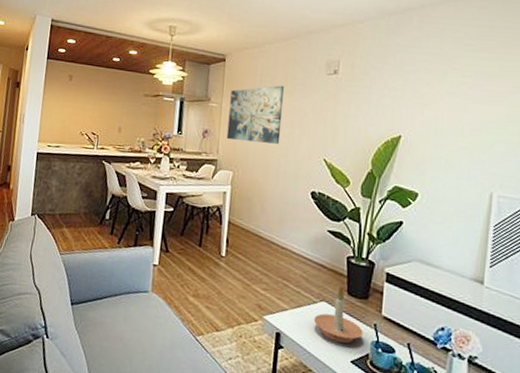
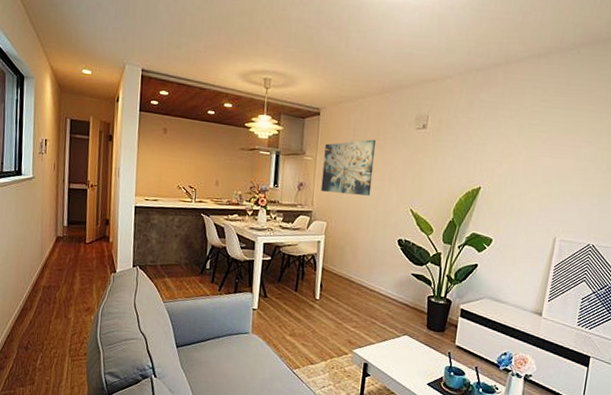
candle holder: present [313,285,363,343] -> none [397,321,439,369]

